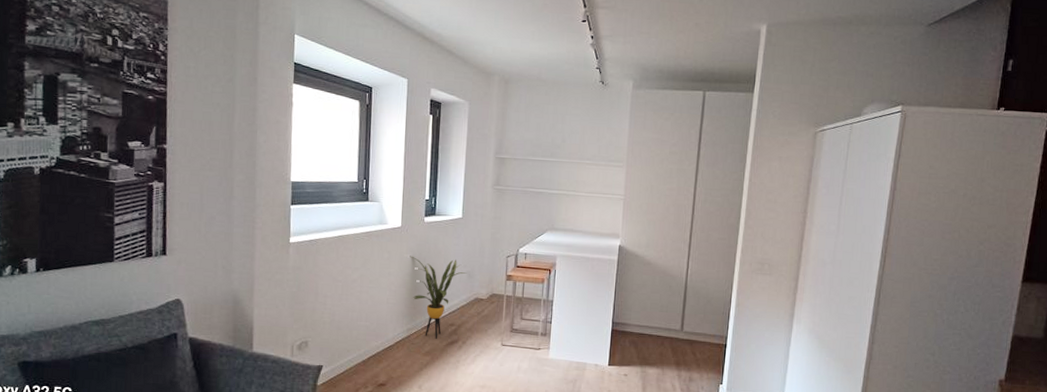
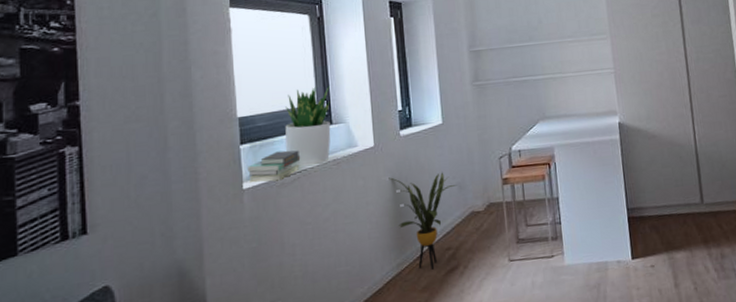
books: none [295,216,339,241] -> present [248,150,301,183]
planter: none [327,166,370,234] -> present [285,86,331,167]

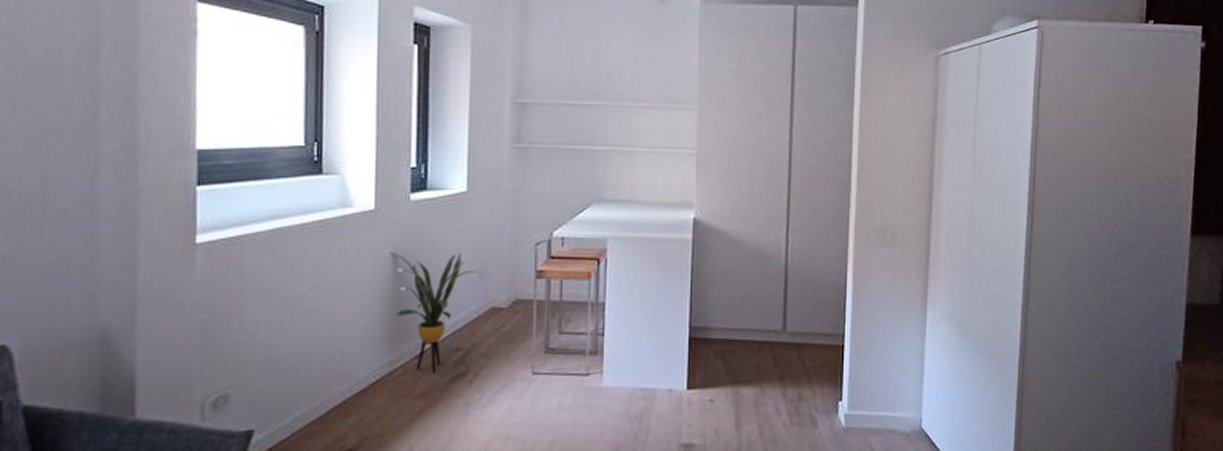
books: present [248,150,301,183] -> none [204,200,276,238]
planter: present [285,86,331,167] -> none [256,122,323,224]

